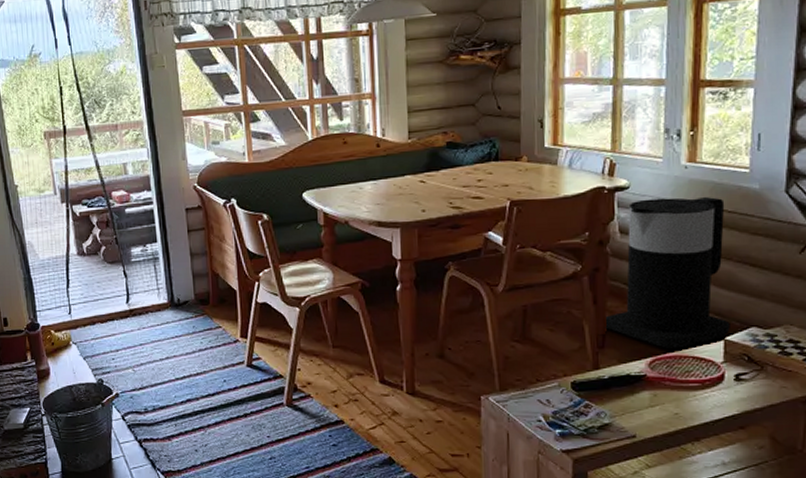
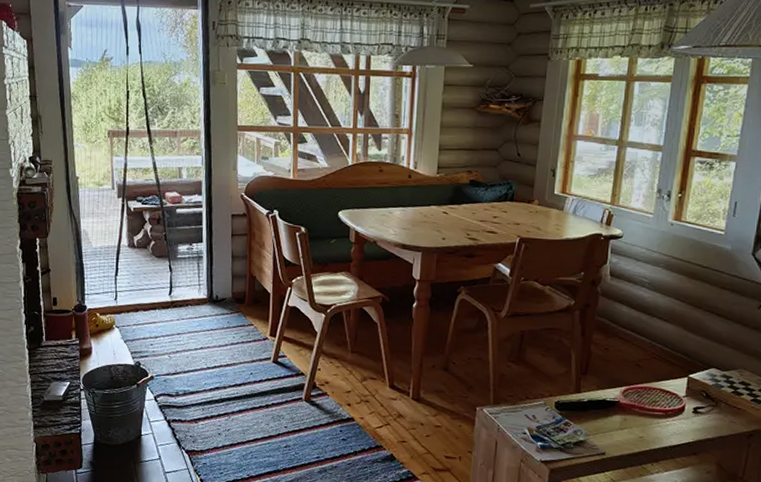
trash can: present [603,197,730,348] -> none [588,248,701,381]

